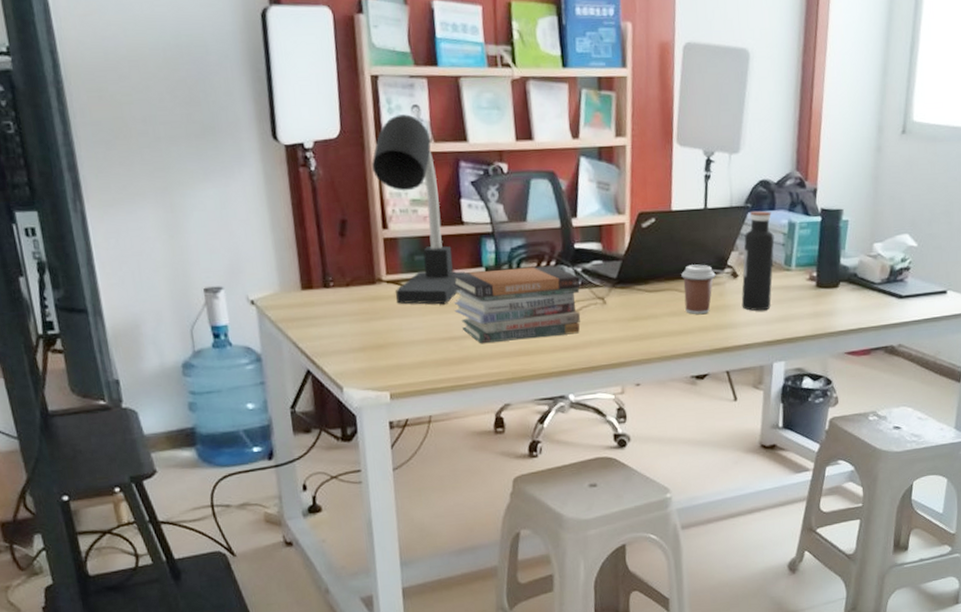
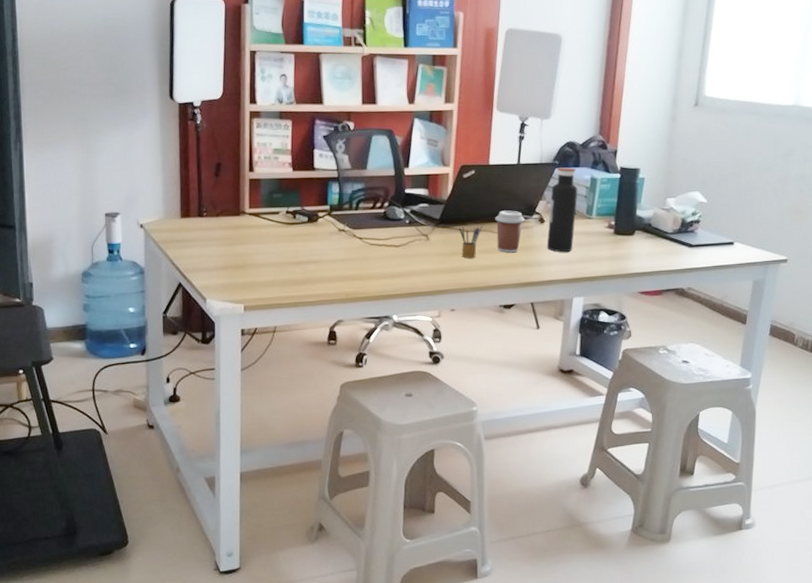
desk lamp: present [372,114,465,305] -> none [245,81,313,235]
book stack: present [451,265,581,343] -> none [301,206,408,268]
pencil box: none [640,283,667,324] -> present [459,225,483,259]

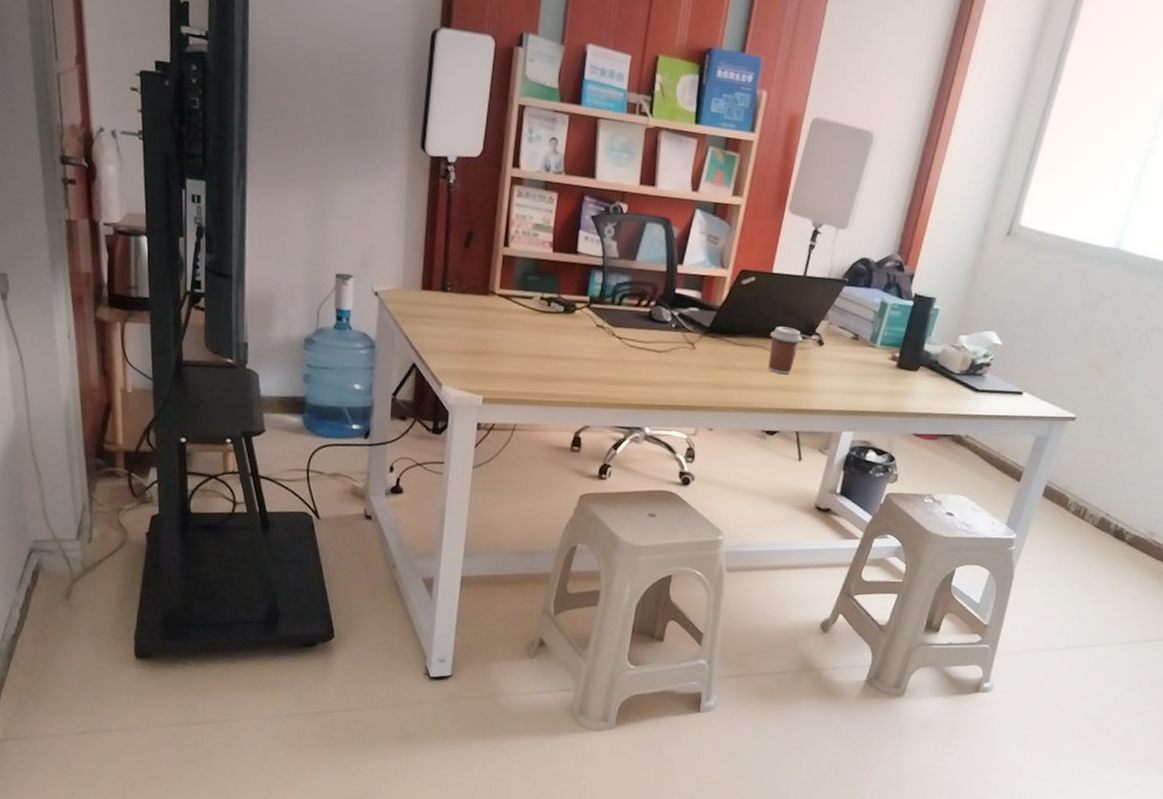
pencil box: present [459,225,483,259] -> none [729,338,755,376]
water bottle: present [547,167,578,253] -> none [822,285,867,381]

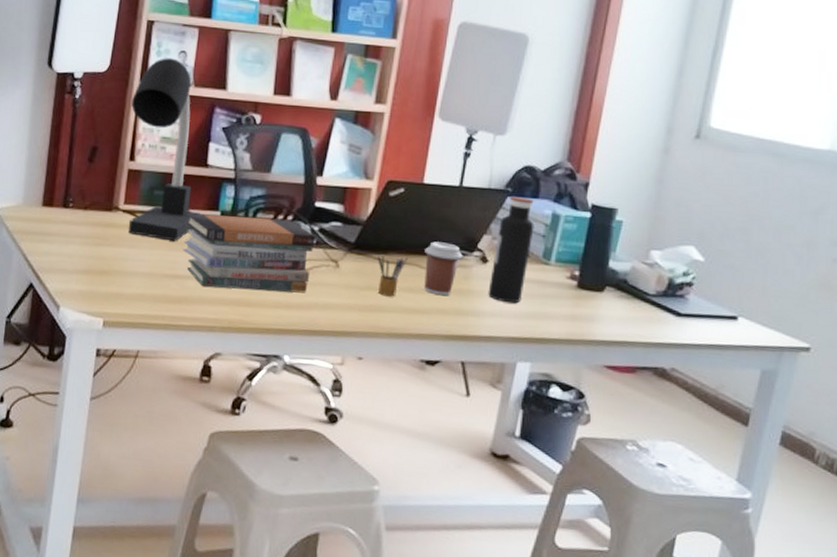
desk lamp: none [504,144,571,325] -> present [129,58,200,242]
book stack: none [555,298,675,373] -> present [183,213,316,294]
pencil box: none [729,338,755,376] -> present [378,255,408,297]
water bottle: none [822,285,867,381] -> present [488,196,534,304]

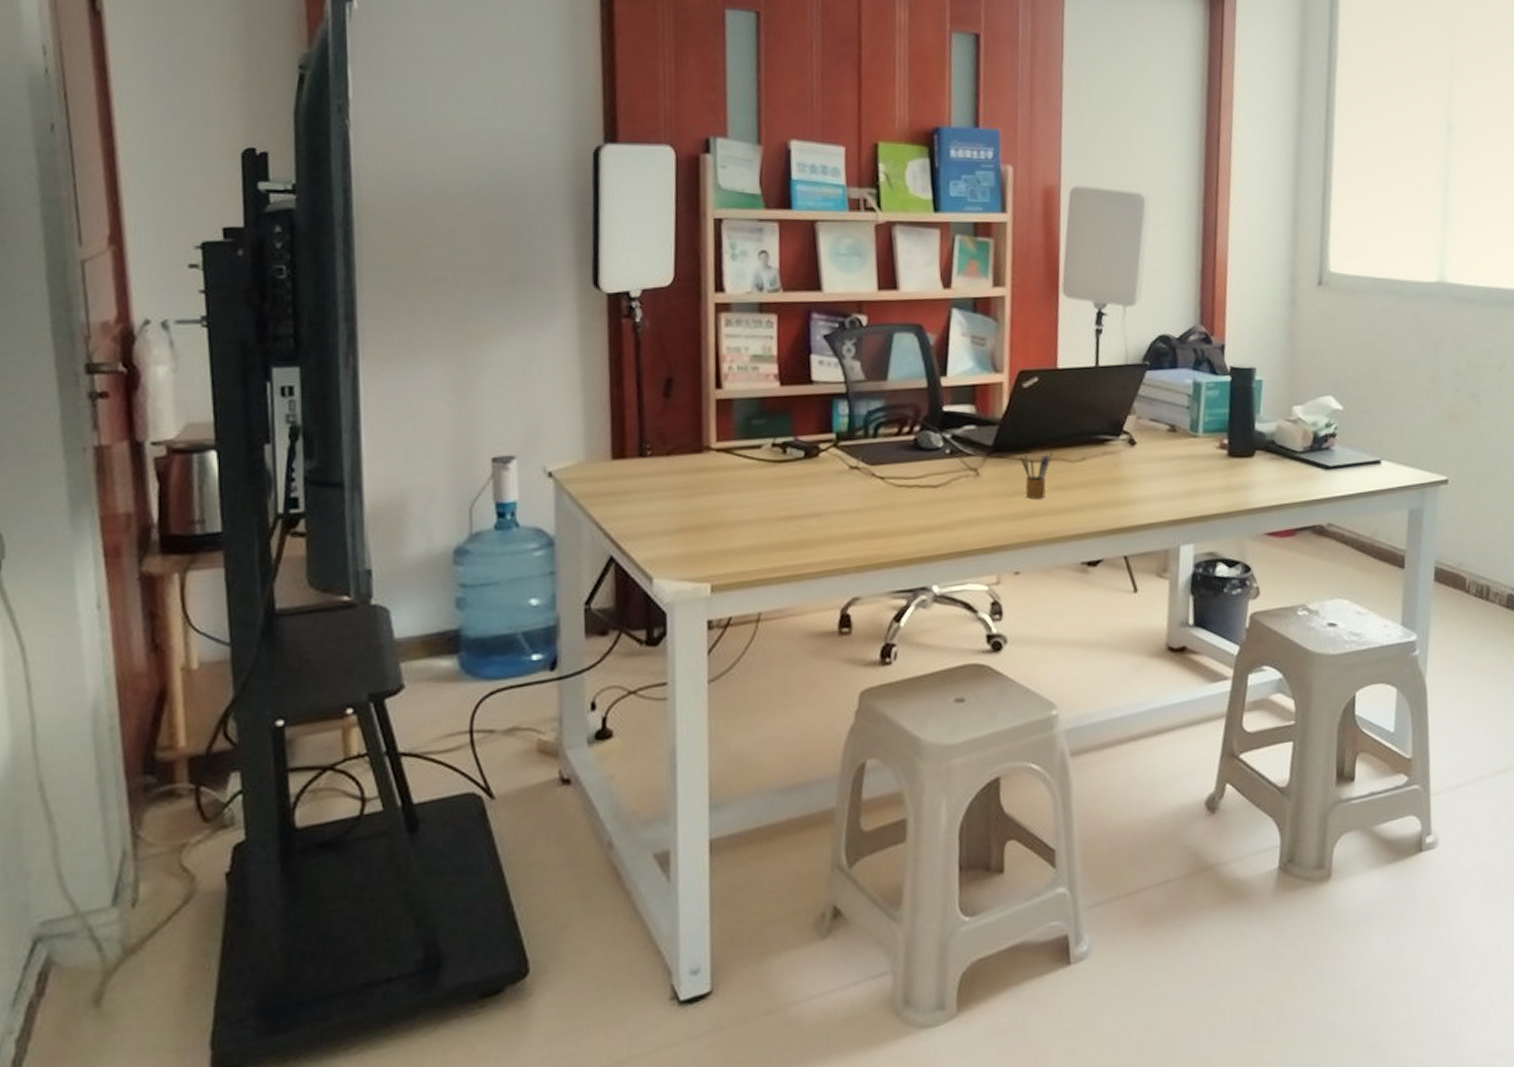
desk lamp: present [129,58,200,242] -> none [708,260,811,477]
book stack: present [183,213,316,294] -> none [794,431,950,523]
coffee cup: present [424,241,463,295] -> none [1069,430,1110,488]
water bottle: present [488,196,534,304] -> none [1140,368,1178,485]

